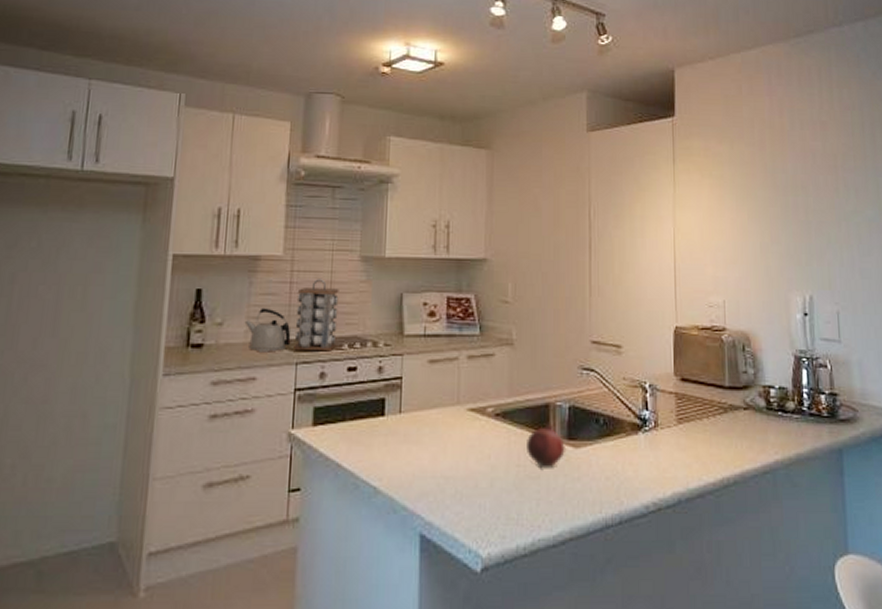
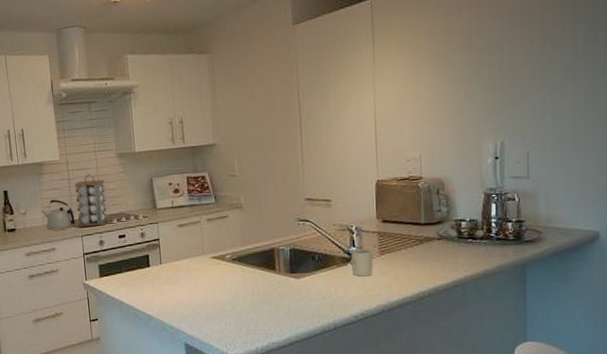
fruit: present [527,422,567,467] -> none [258,261,290,294]
mug: none [642,413,669,451] -> present [350,248,373,277]

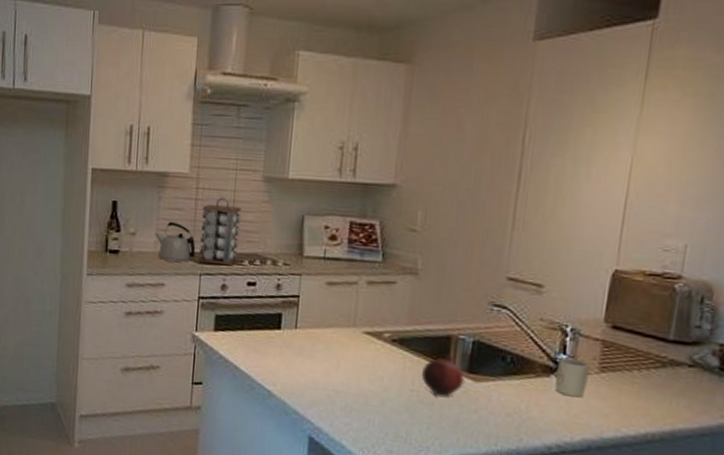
fruit: none [258,261,290,294] -> present [422,353,466,397]

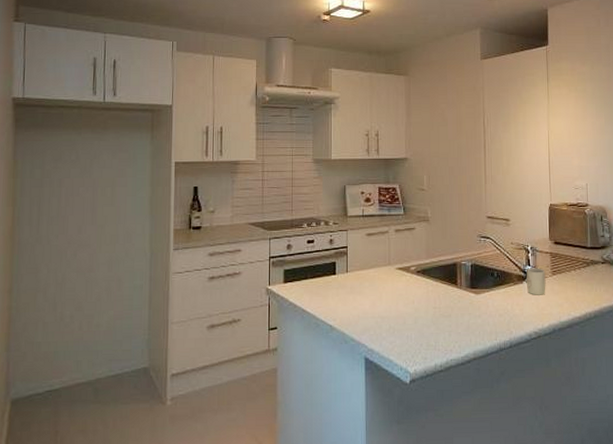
kettle: present [154,221,196,262] -> none [230,199,265,231]
spice rack: present [198,197,242,266] -> none [267,177,299,230]
fruit: present [422,353,466,397] -> none [441,276,470,309]

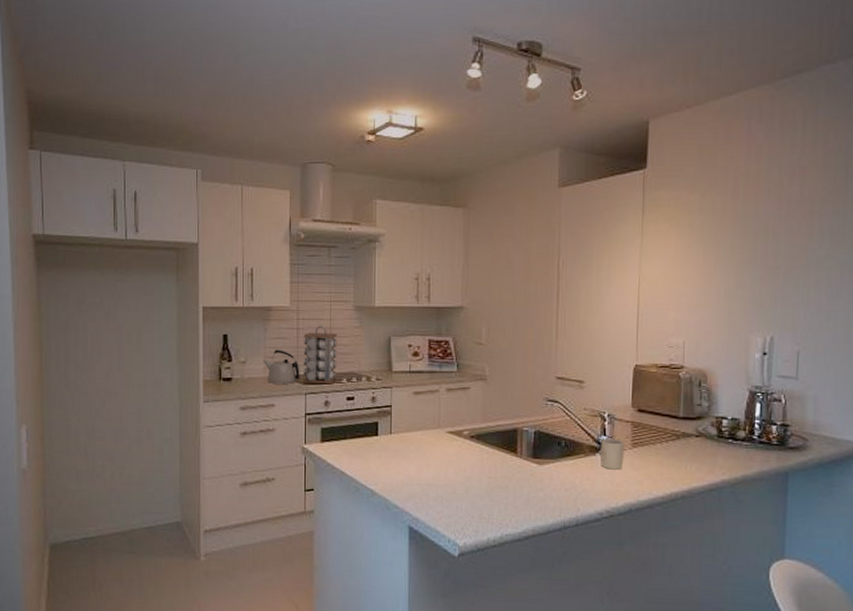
kettle: none [230,199,265,231] -> present [262,349,300,385]
spice rack: none [267,177,299,230] -> present [303,325,337,385]

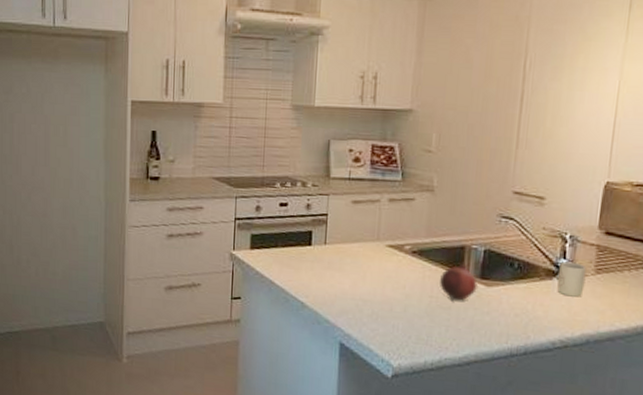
kettle: present [262,349,300,385] -> none [192,148,231,187]
spice rack: present [303,325,337,385] -> none [233,125,273,189]
fruit: none [497,443,532,480] -> present [440,262,479,301]

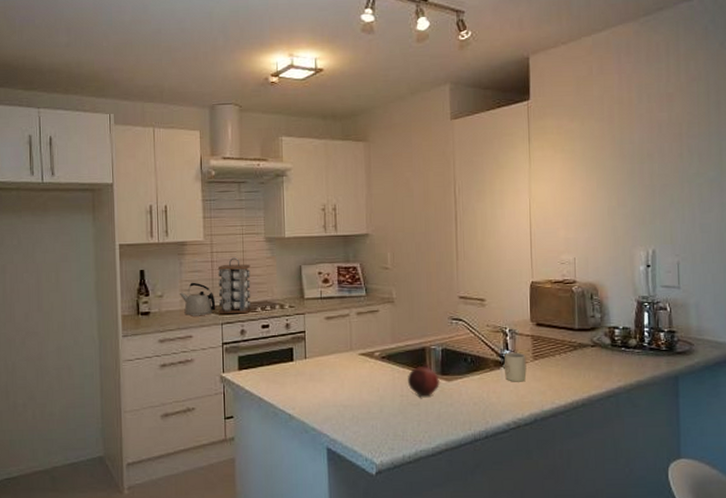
kettle: none [192,148,231,187] -> present [179,282,216,317]
spice rack: none [233,125,273,189] -> present [217,257,252,314]

